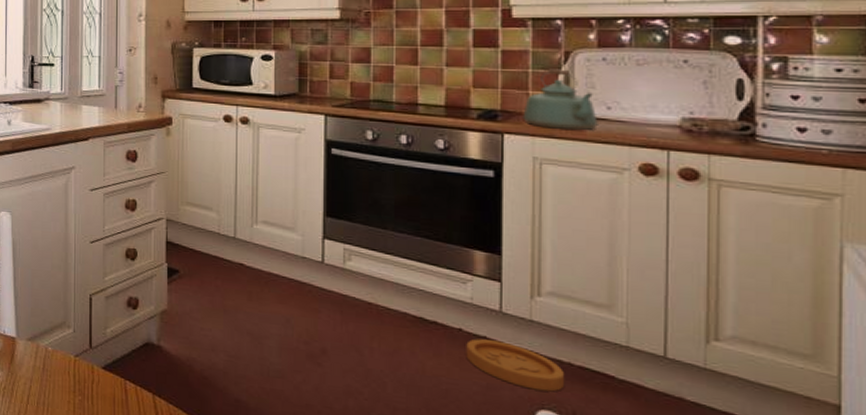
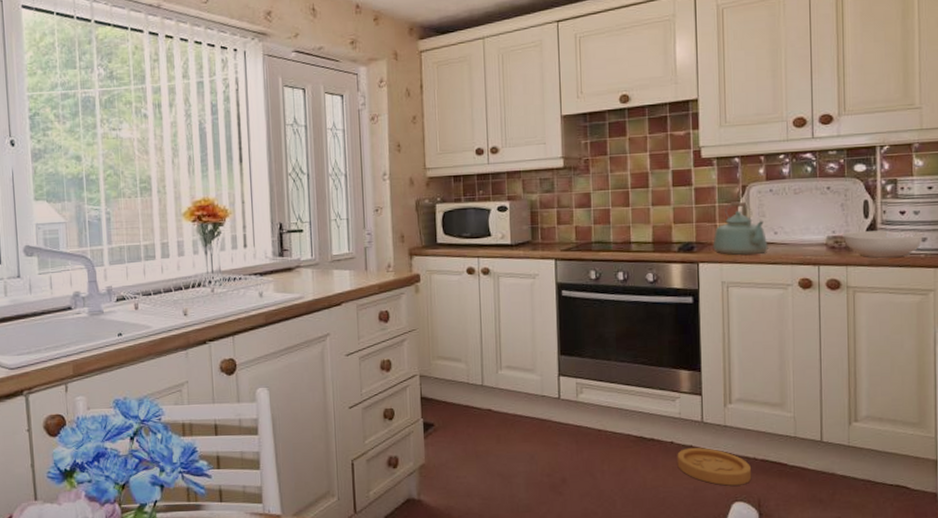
bowl: none [704,115,828,152] -> present [843,230,924,259]

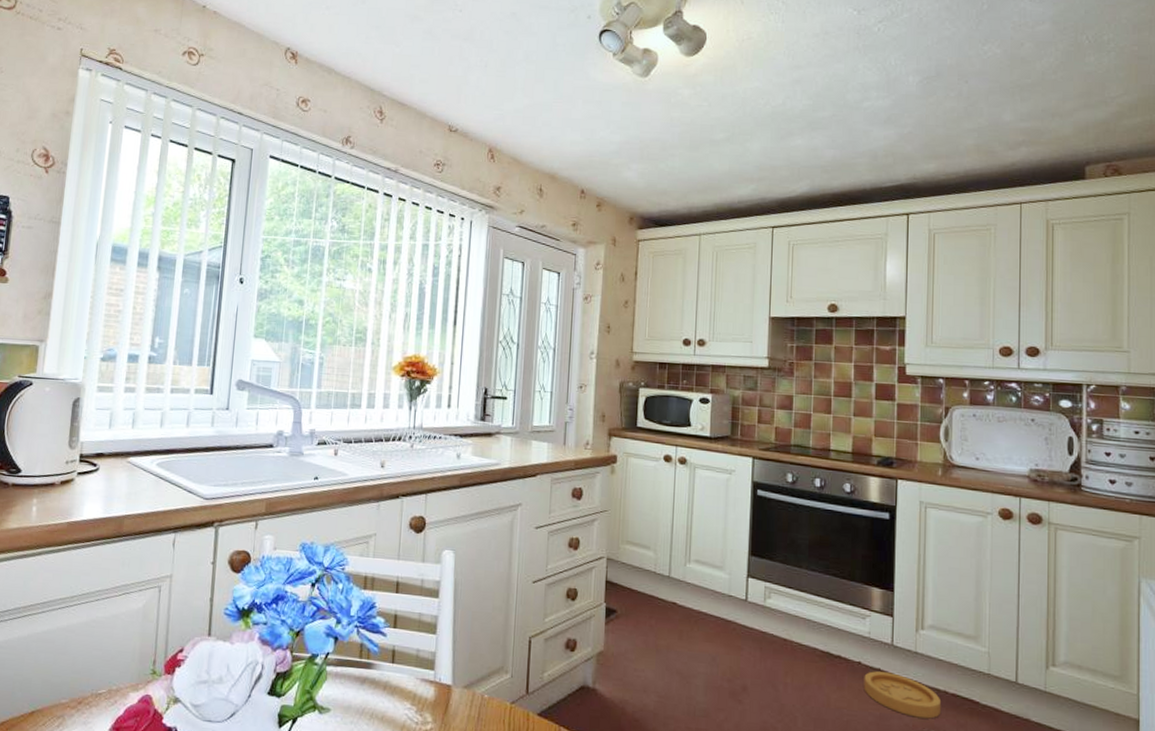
kettle: present [713,201,768,256] -> none [912,422,969,479]
bowl: present [843,230,924,259] -> none [1046,467,1130,500]

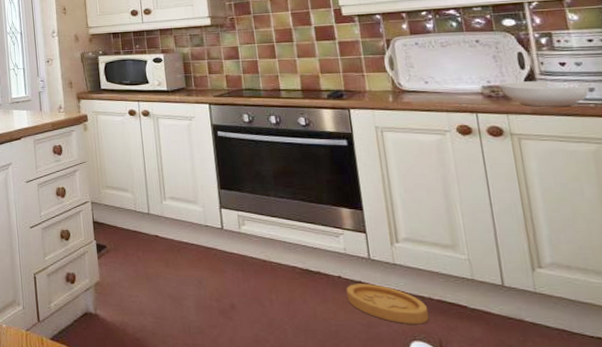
bowl: none [1046,467,1130,500] -> present [499,80,591,108]

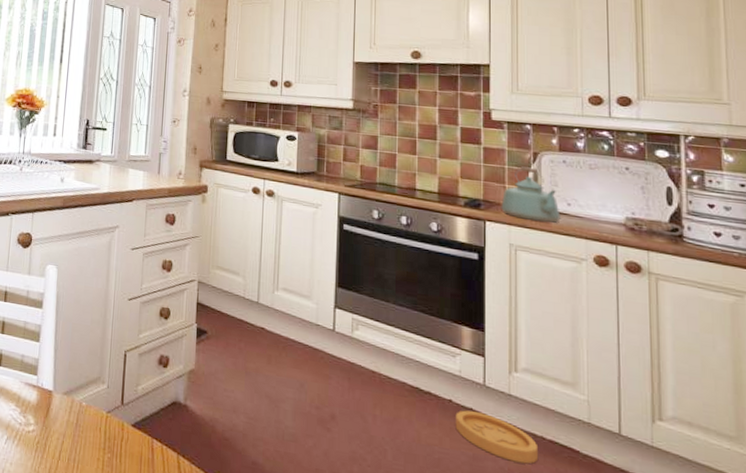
kettle: none [362,53,420,103] -> present [501,166,561,223]
bowl: present [499,80,591,108] -> none [643,216,737,253]

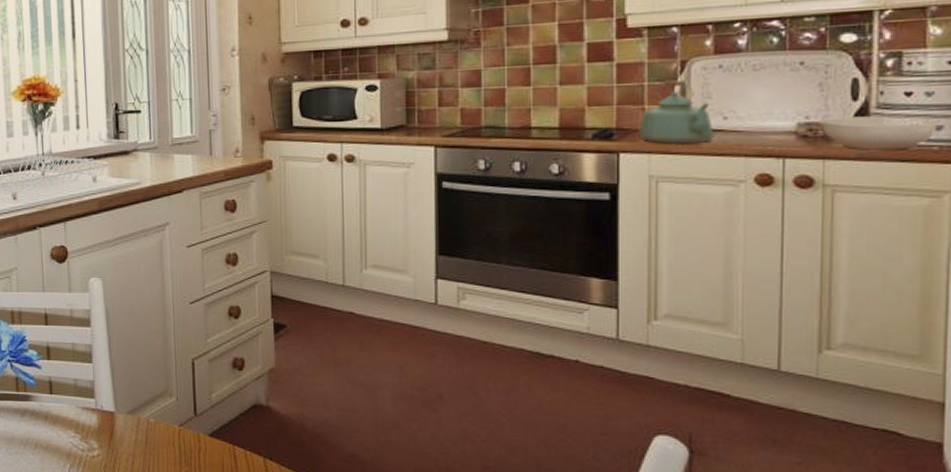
pet bowl: present [455,410,539,464] -> none [583,369,682,416]
bowl: none [643,216,737,253] -> present [820,116,940,151]

